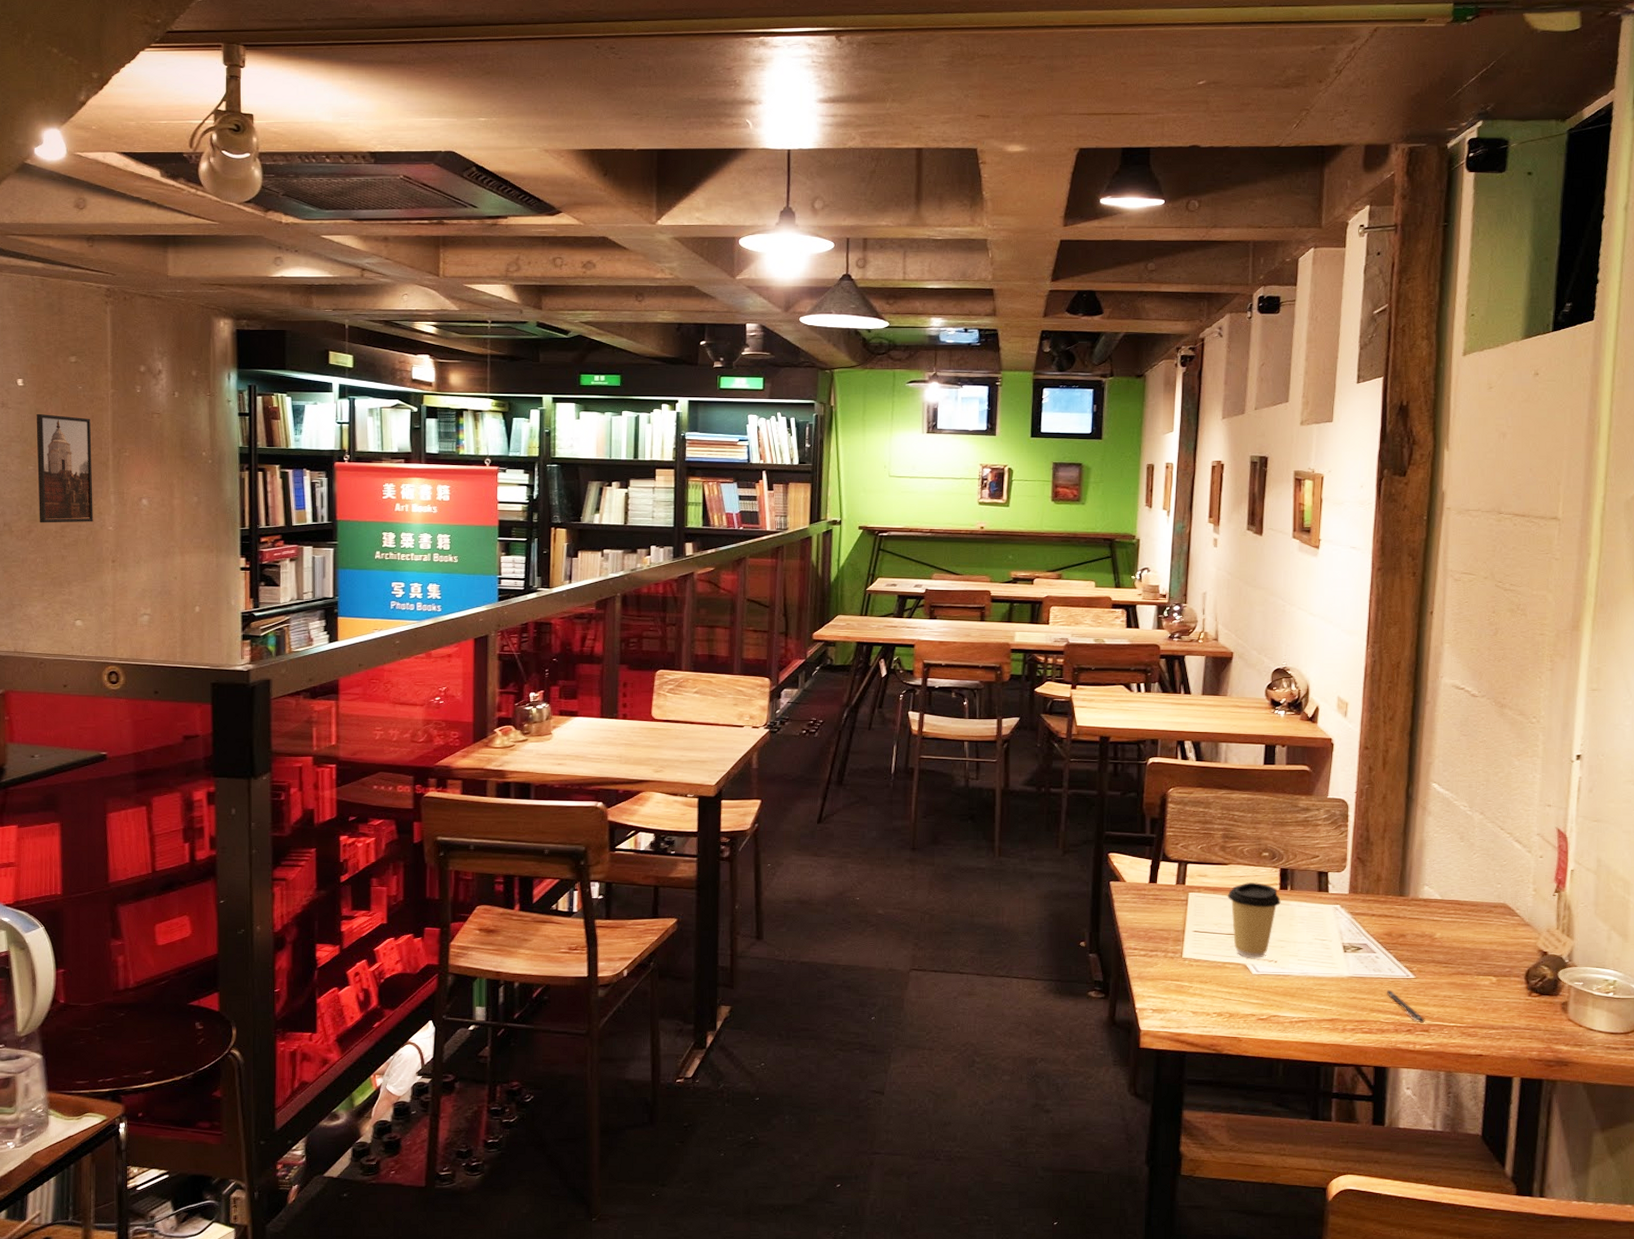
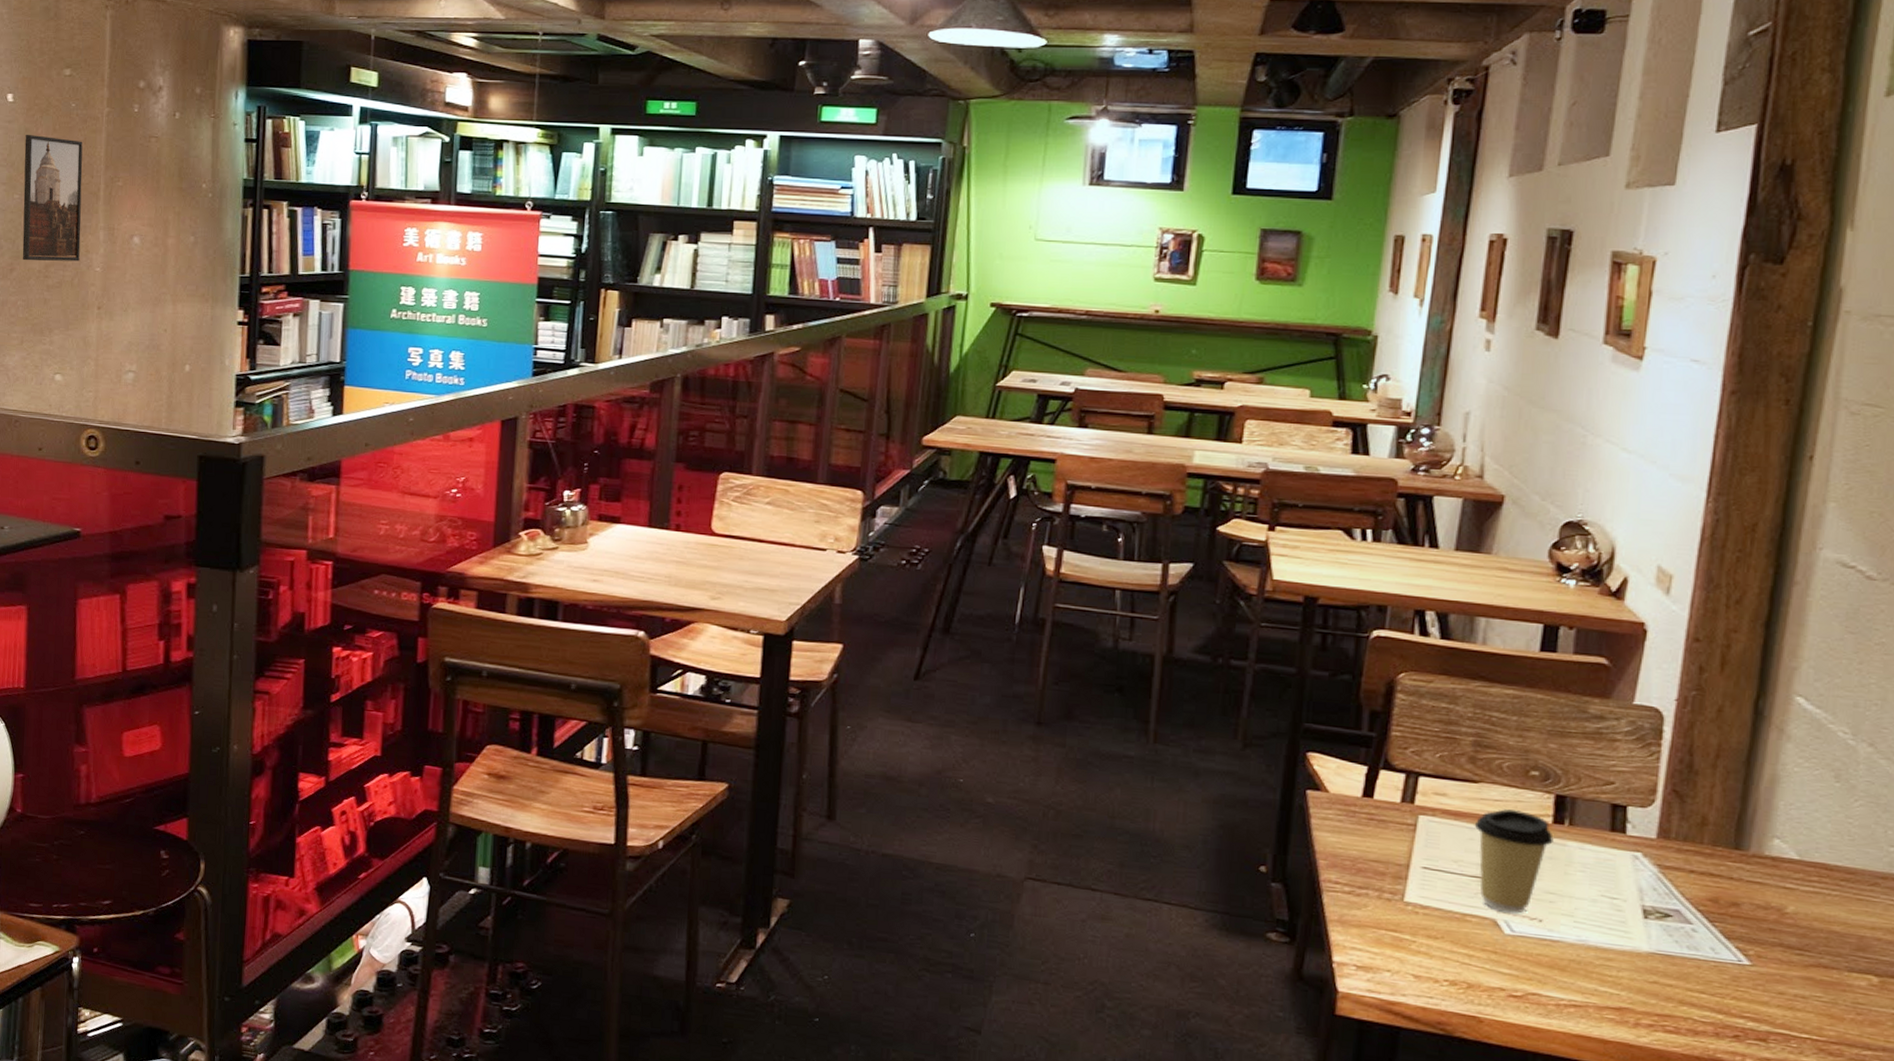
pen: present [1386,990,1425,1023] -> none [1704,977,1763,1029]

